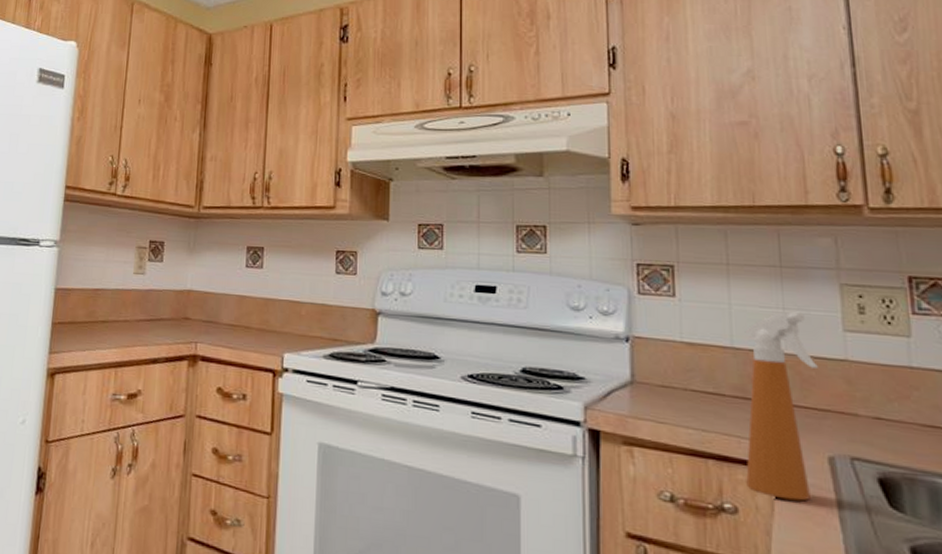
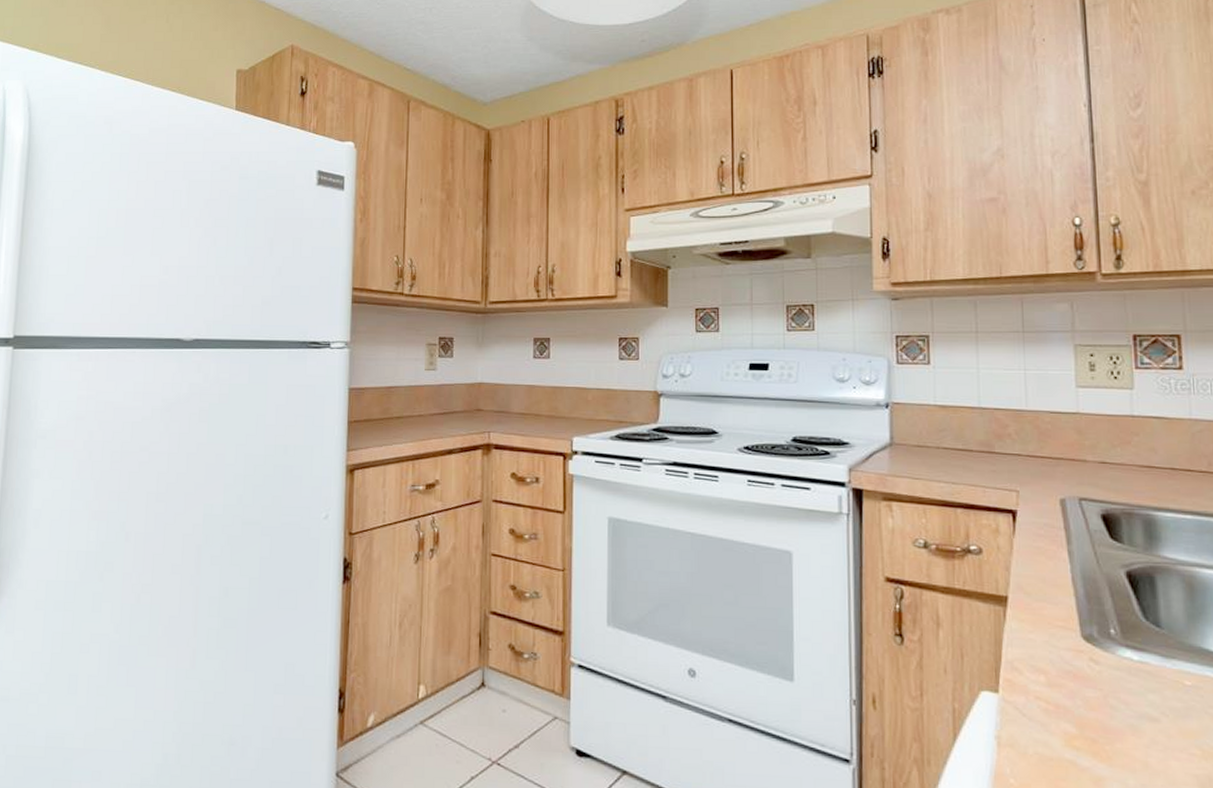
spray bottle: present [744,310,818,502] -> none [989,371,1053,539]

